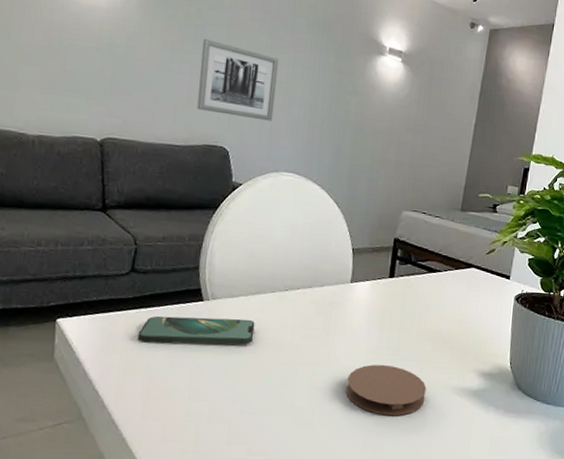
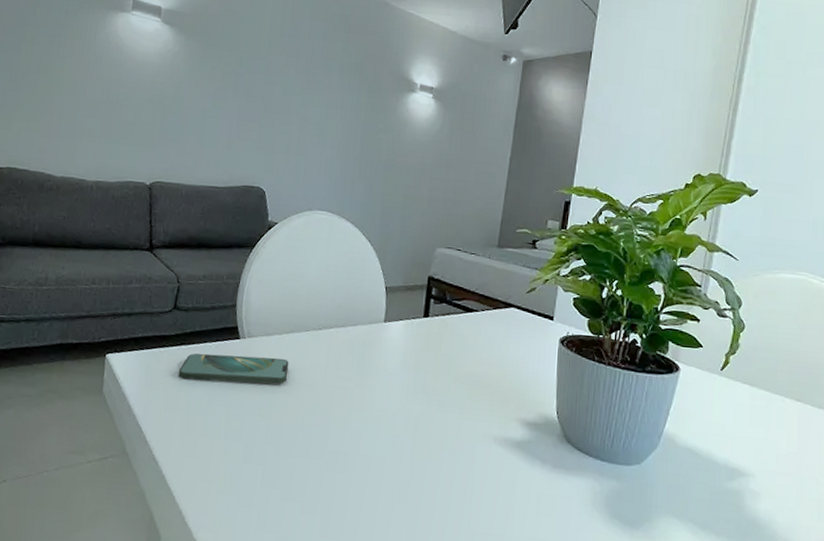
wall art: present [197,39,279,121] -> none [236,86,313,161]
coaster: present [346,364,426,416] -> none [380,409,465,466]

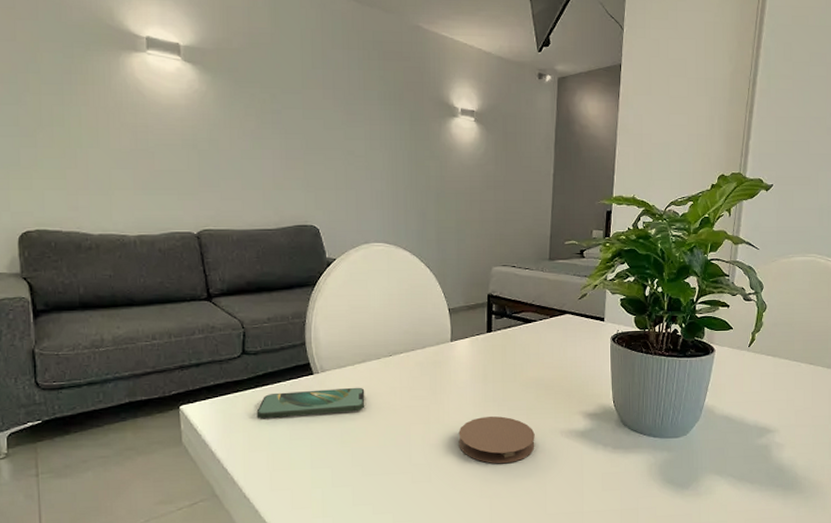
coaster: none [380,409,465,466] -> present [458,416,535,464]

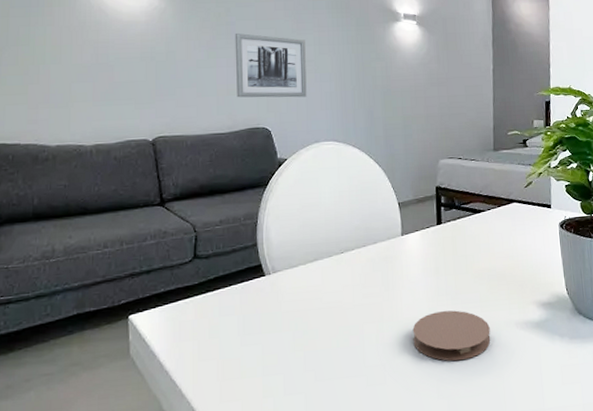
smartphone: present [256,387,365,419] -> none [207,287,317,326]
wall art: none [281,123,357,195] -> present [235,33,307,98]

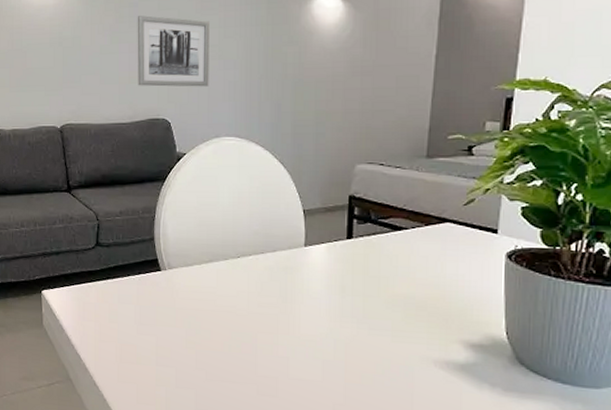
coaster: present [412,310,491,361] -> none [310,333,401,390]

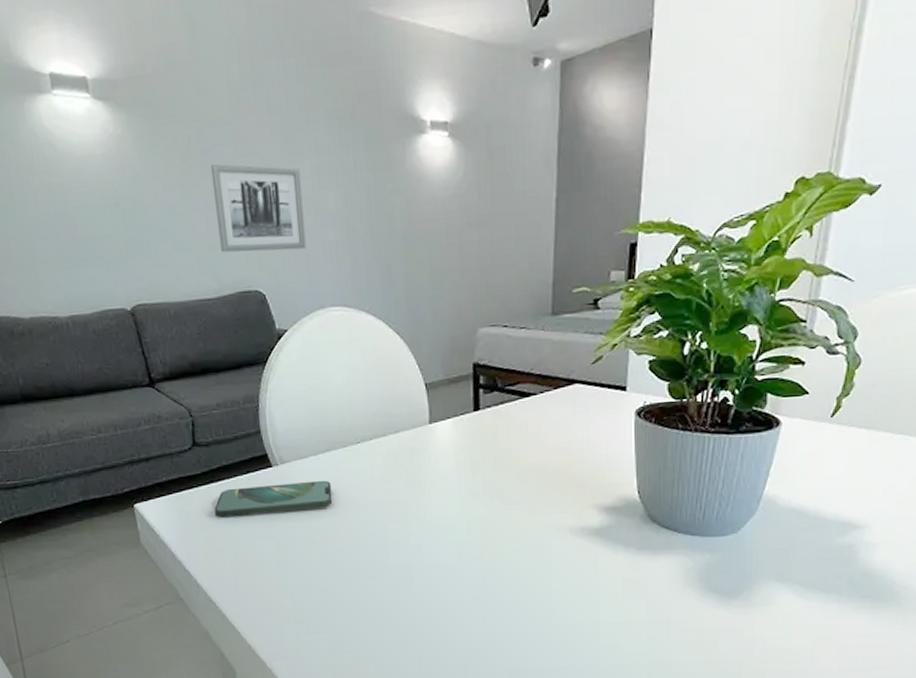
smartphone: none [107,286,211,313] -> present [214,480,333,518]

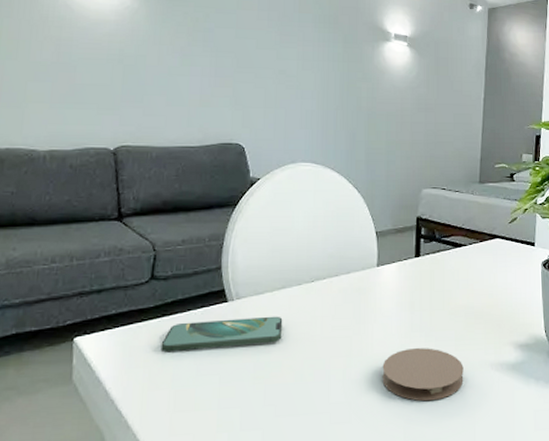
wall art: present [210,164,306,253] -> none [210,41,288,114]
coaster: none [443,511,537,567] -> present [382,348,464,402]

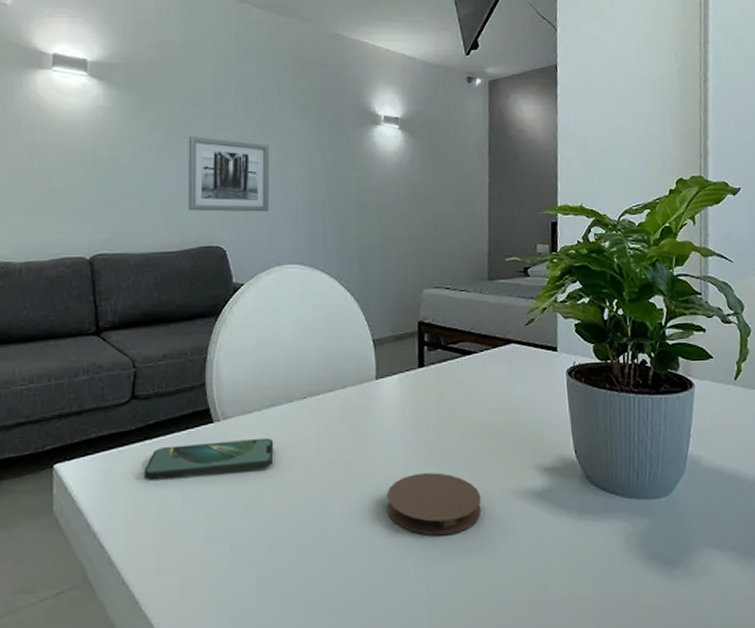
wall art: none [210,41,288,114] -> present [188,137,269,212]

